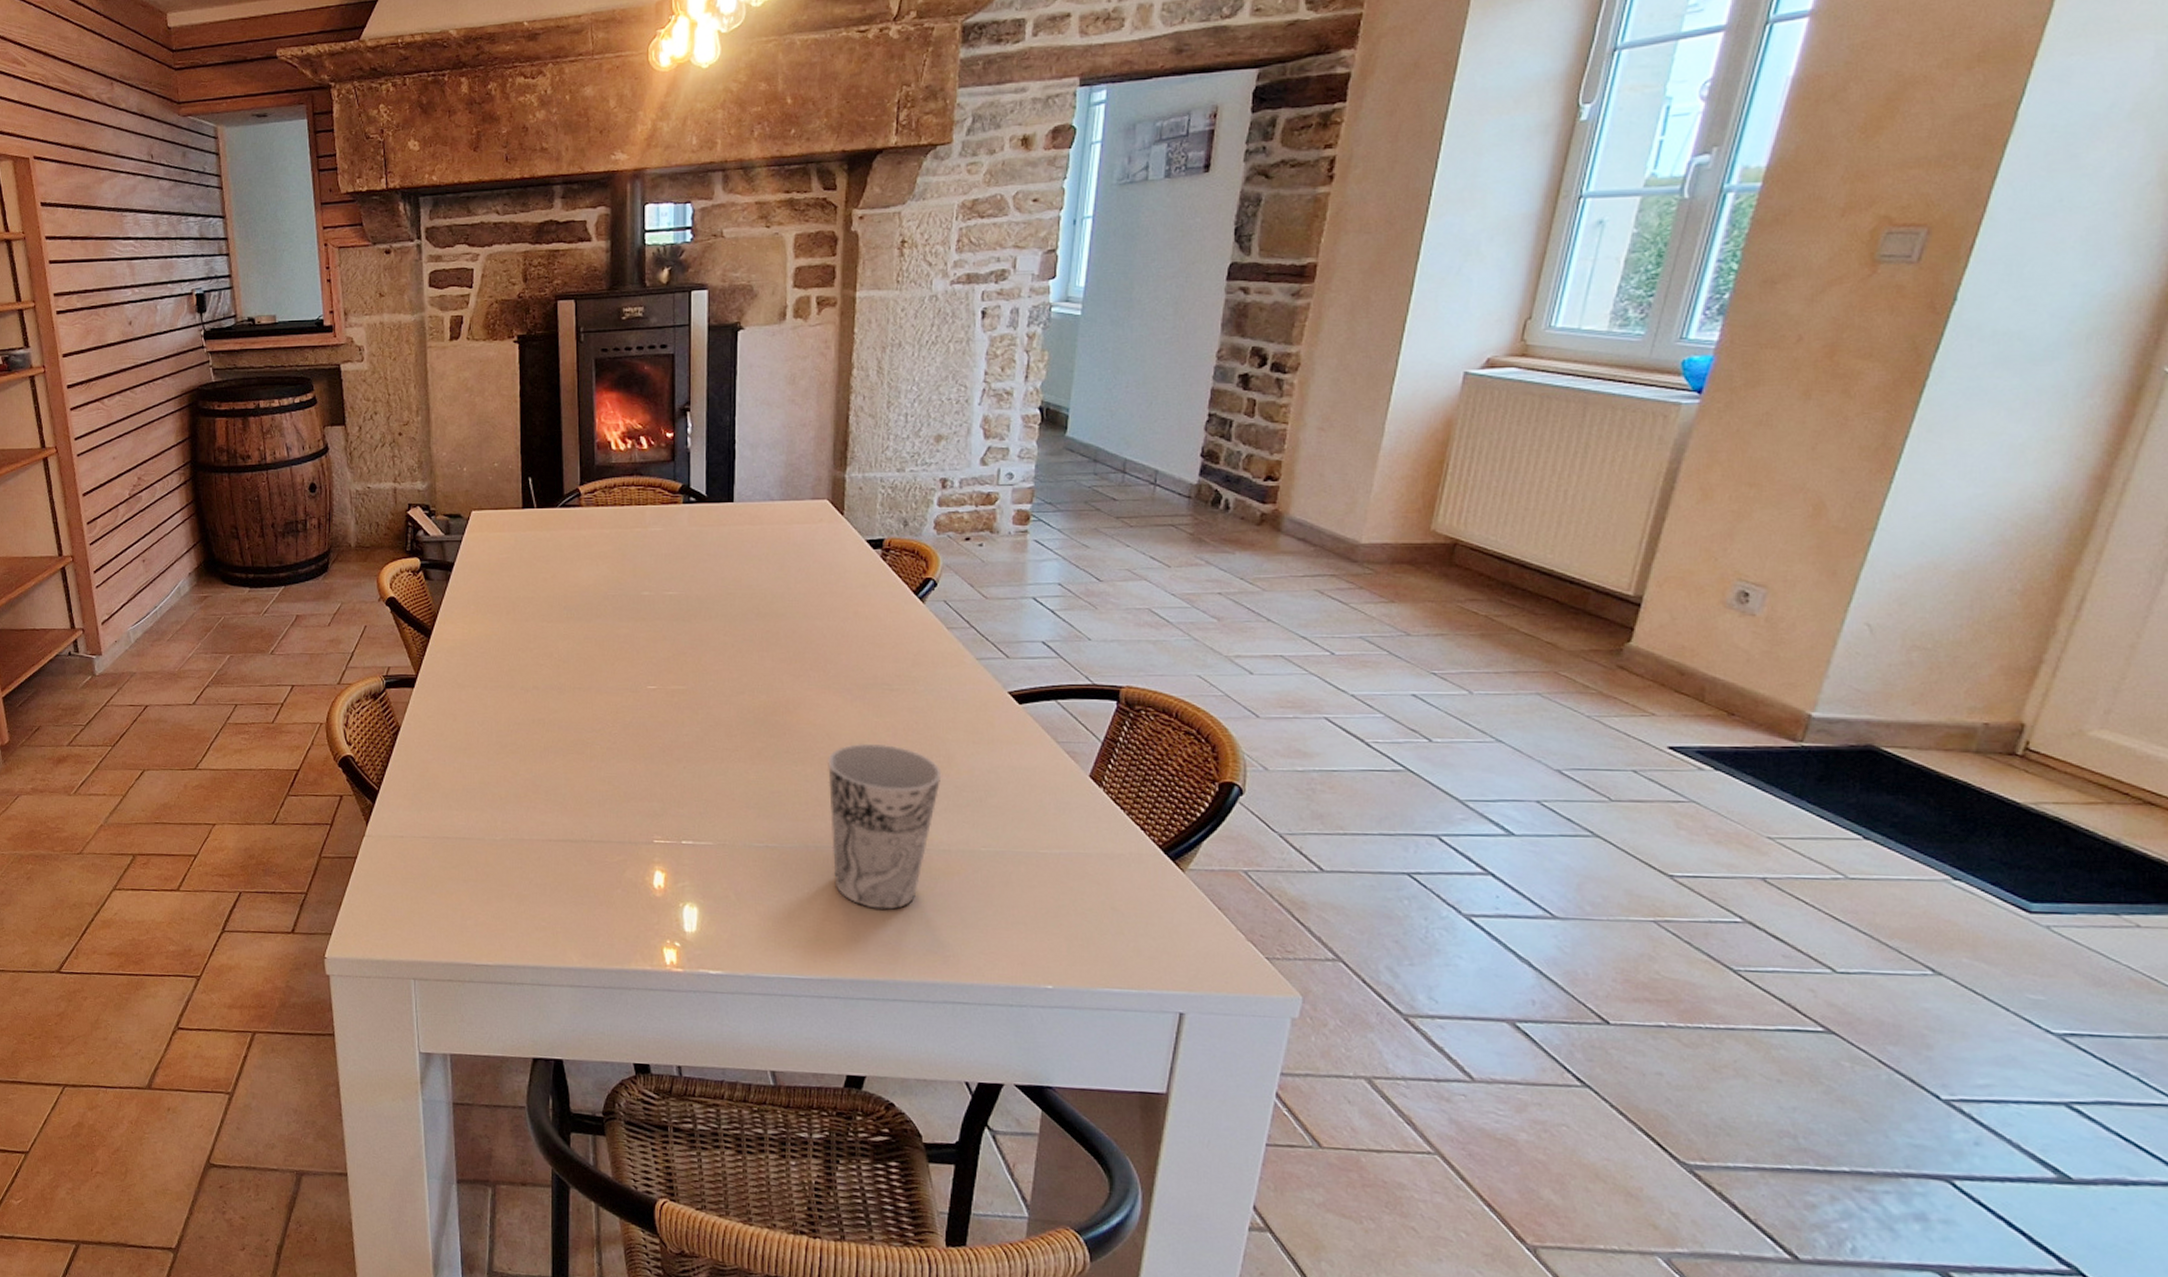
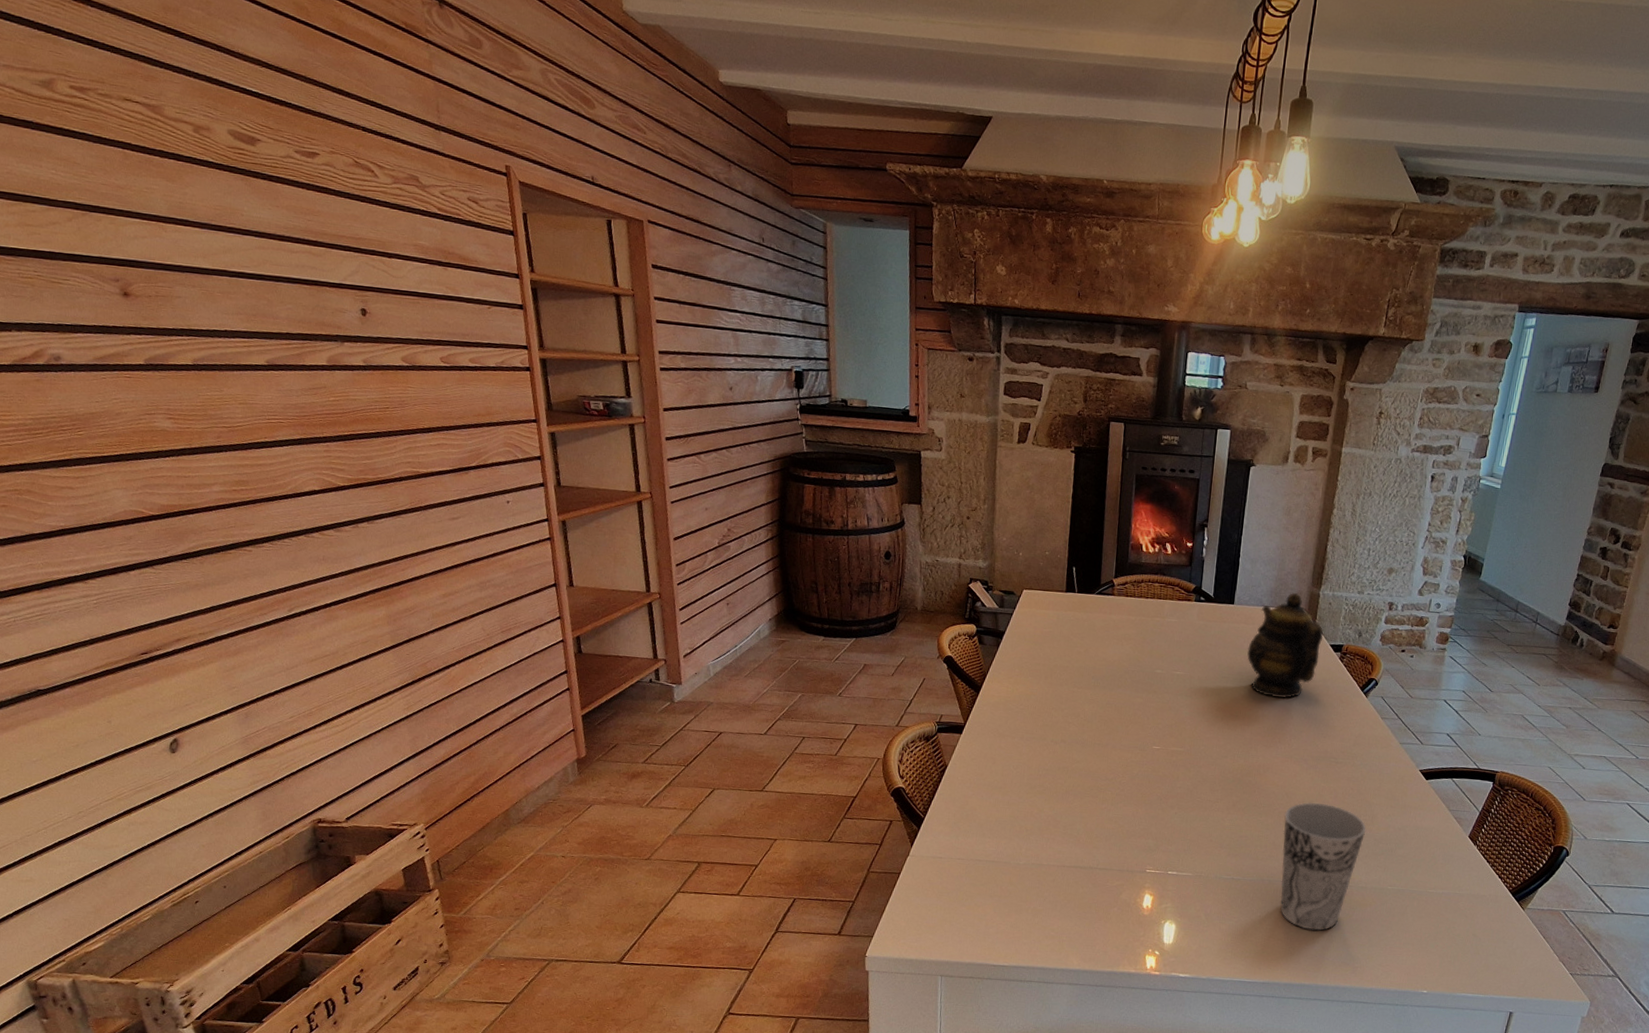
teapot: none [757,479,855,614] -> present [1247,592,1323,699]

